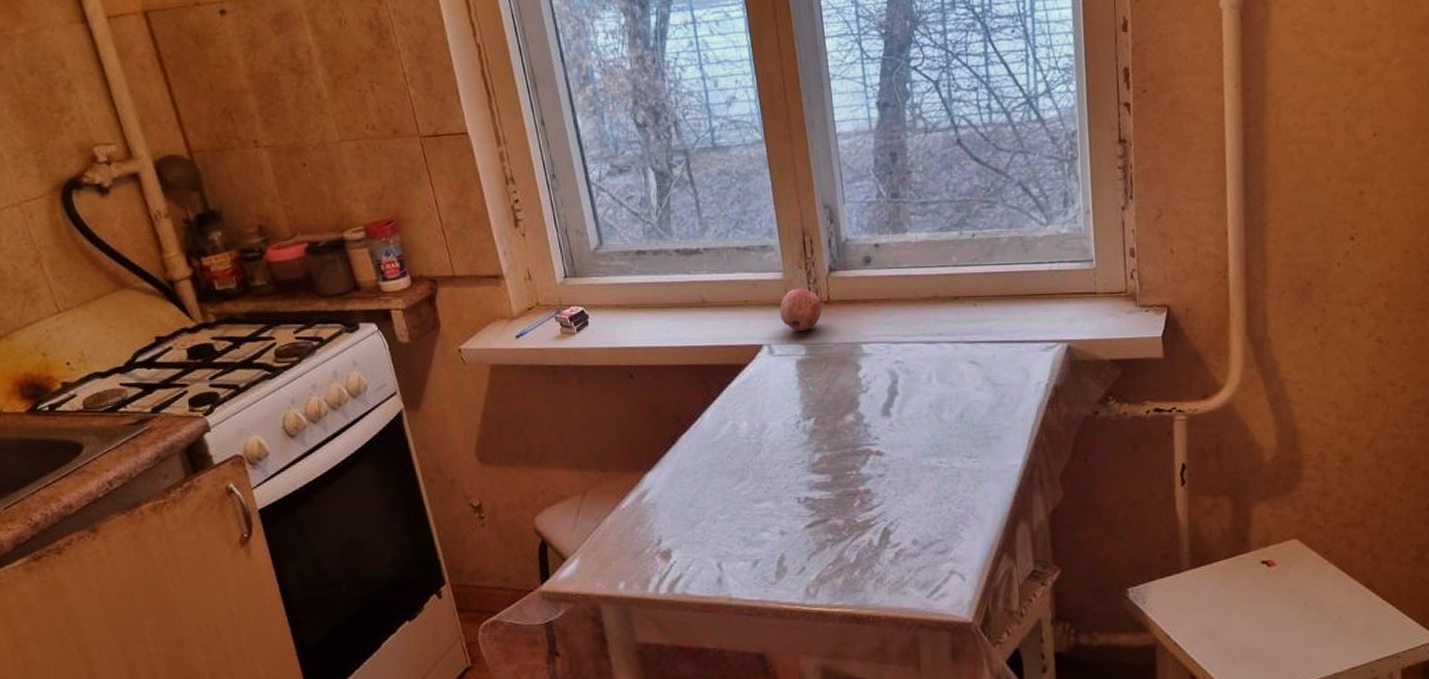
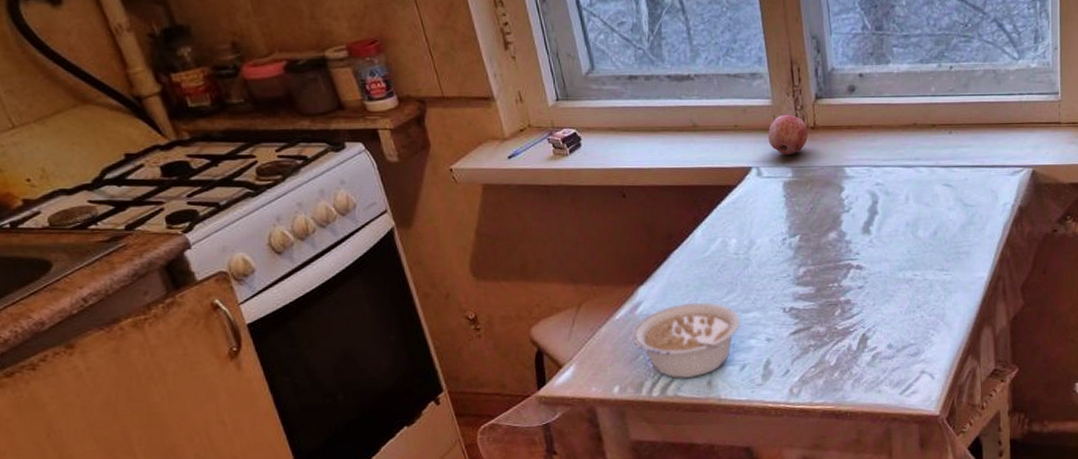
legume: none [638,490,752,575] -> present [632,302,740,379]

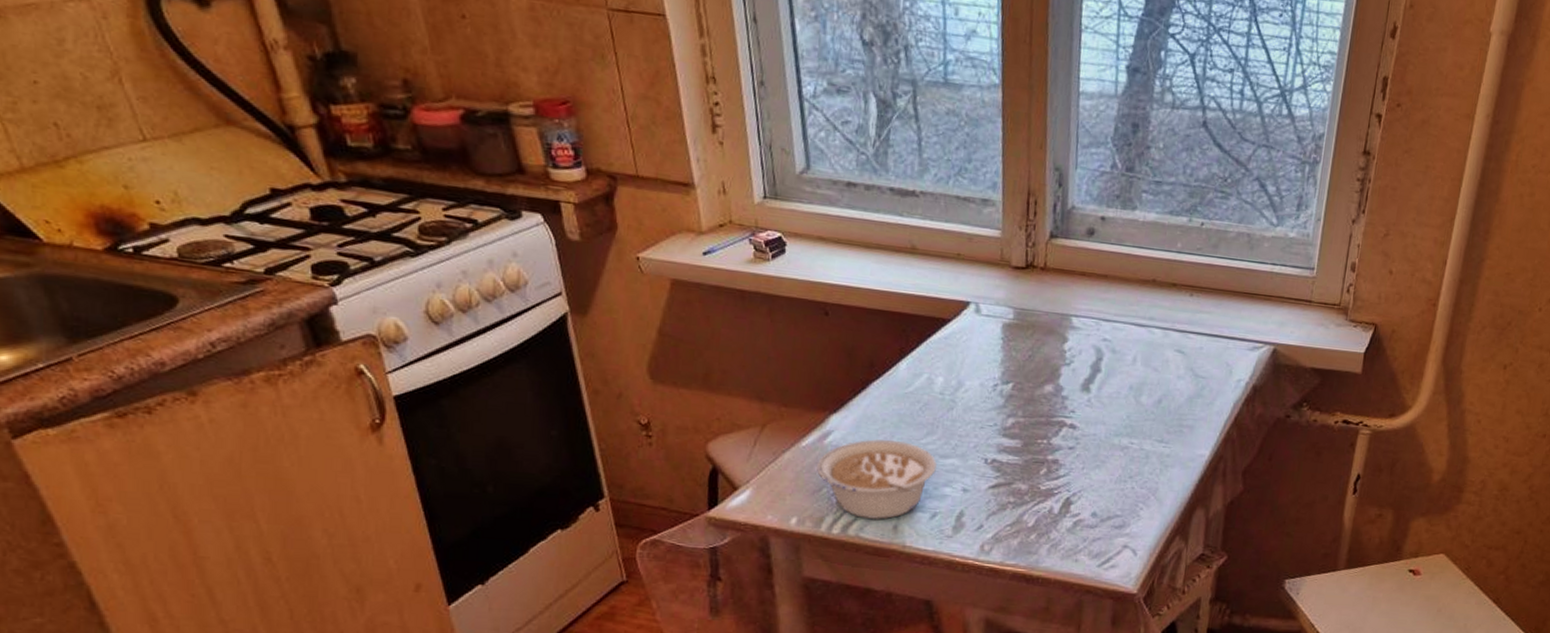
fruit: present [768,114,808,156] -> none [992,249,1037,296]

